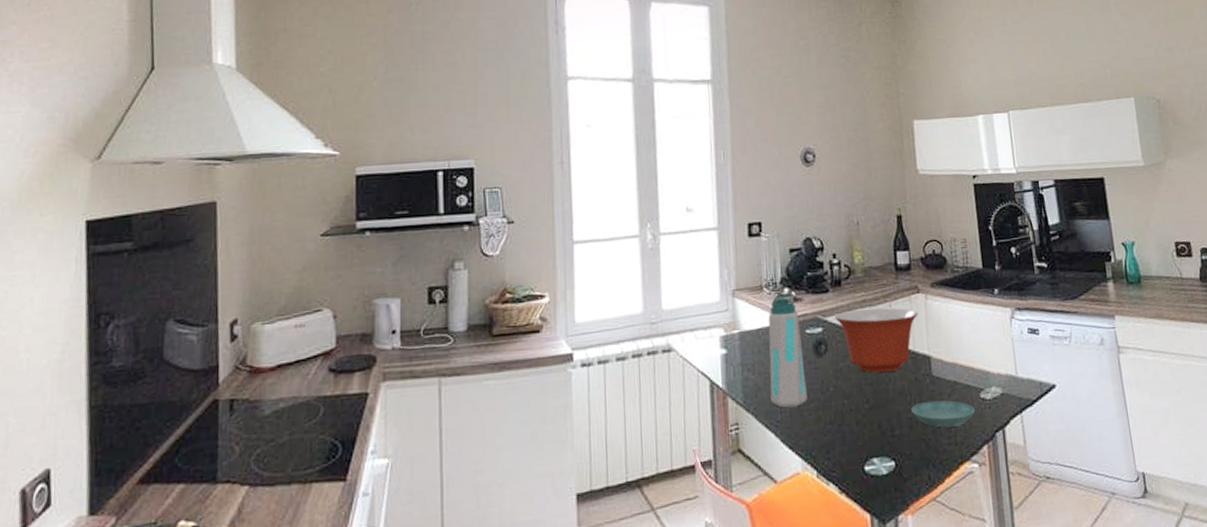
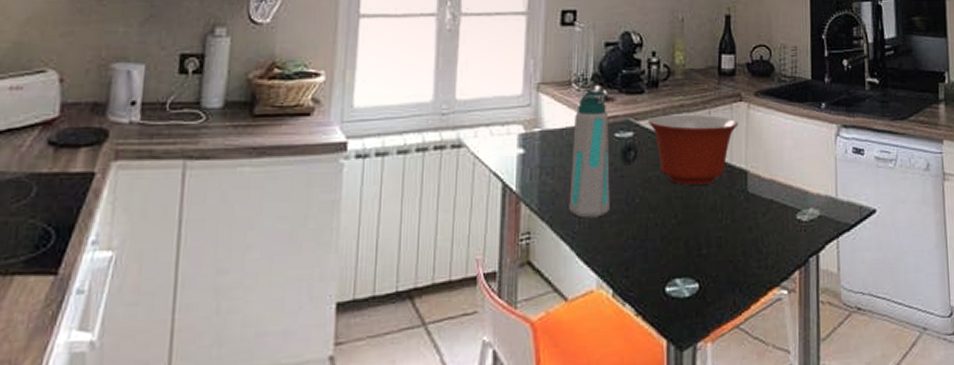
saucer: present [911,400,975,428] -> none [722,219,789,249]

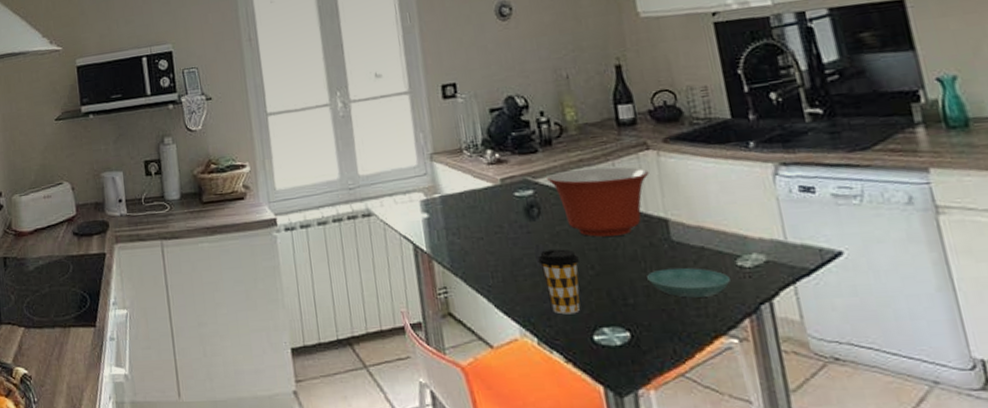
water bottle: present [569,91,610,218] -> none [471,154,521,273]
coffee cup: none [626,195,664,265] -> present [537,249,580,315]
saucer: none [722,219,789,249] -> present [647,267,730,298]

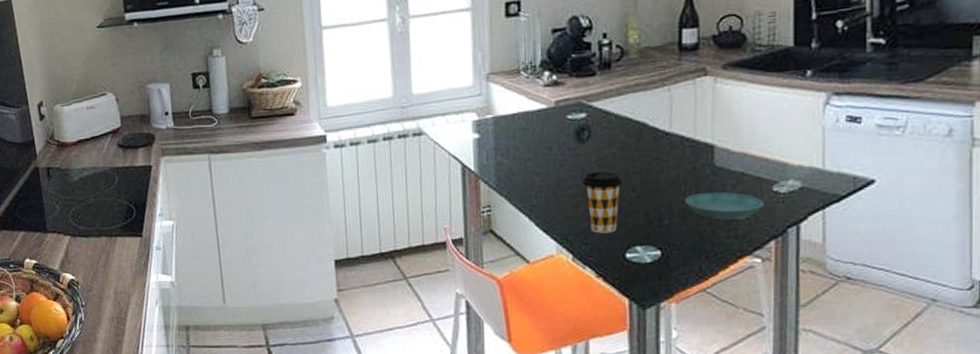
mixing bowl: present [547,167,649,237] -> none [601,92,703,161]

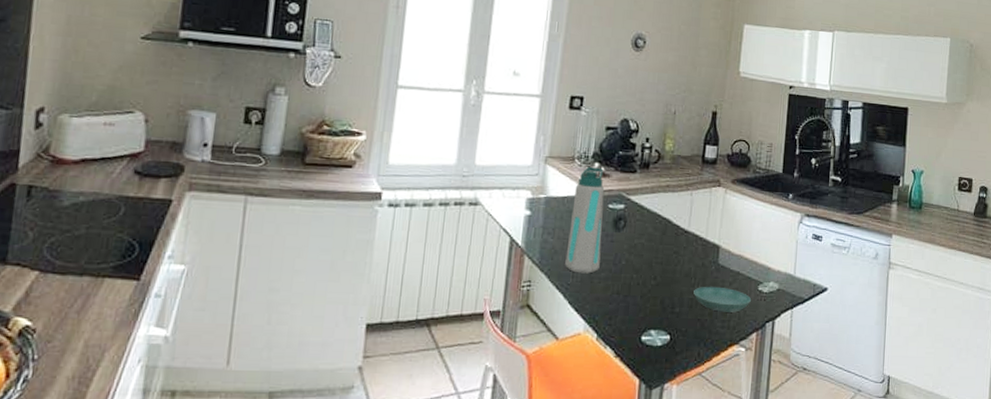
water bottle: none [525,76,566,193] -> present [565,167,605,274]
coffee cup: present [582,171,622,234] -> none [613,258,646,316]

